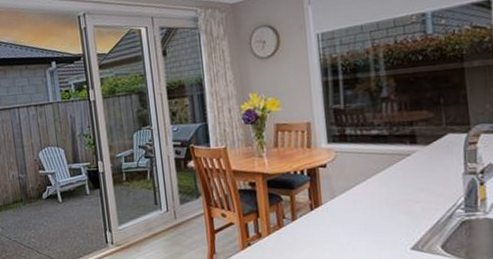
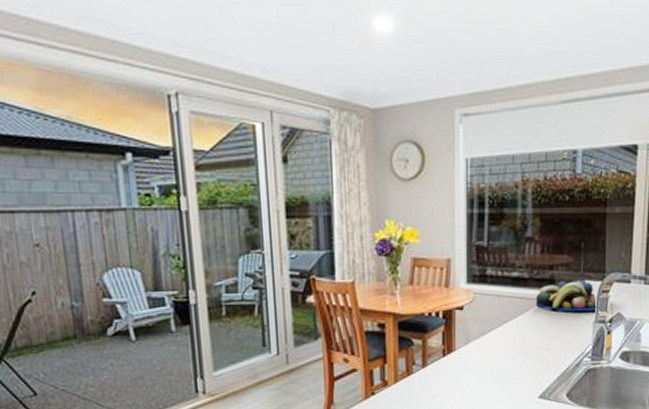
fruit bowl: none [397,132,466,166] -> present [535,279,598,312]

